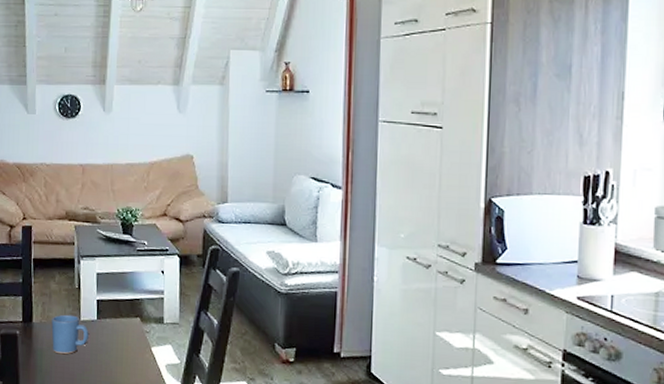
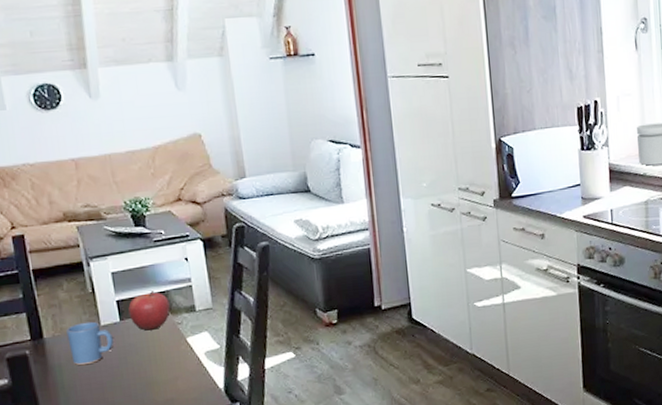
fruit: none [105,295,142,334] -> present [128,290,171,331]

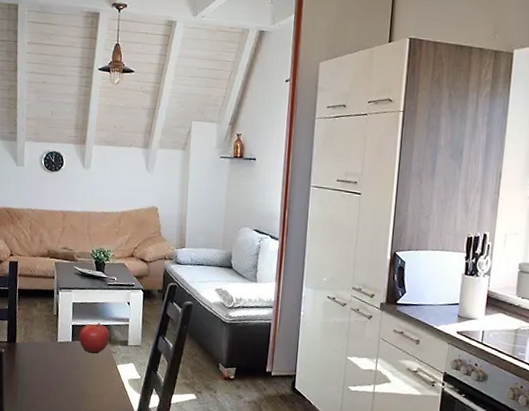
mug: present [66,321,114,366] -> none [32,336,64,370]

